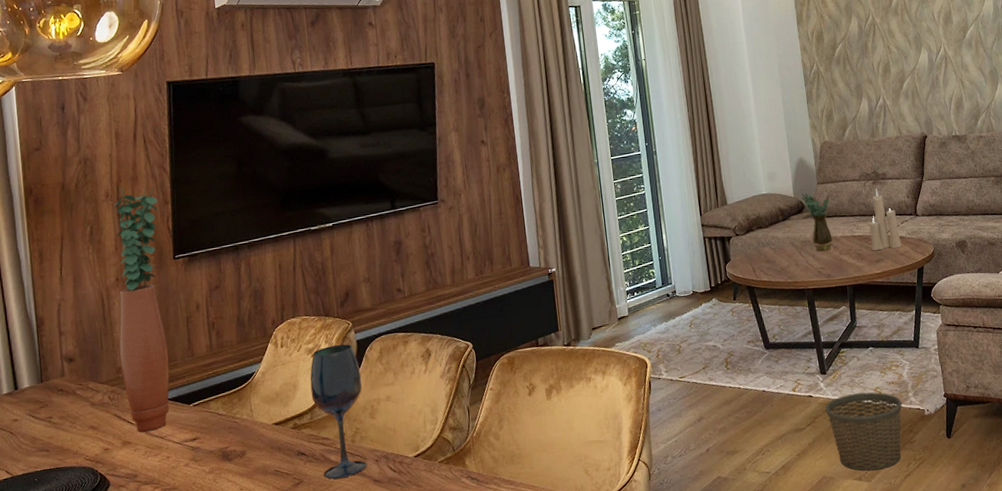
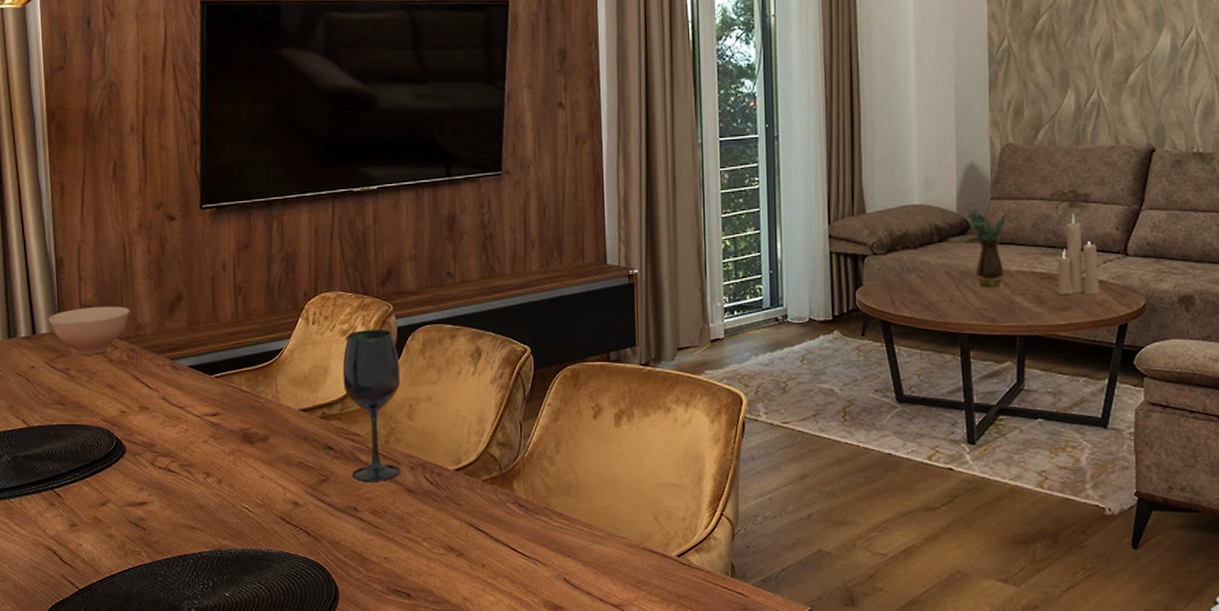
bowl: none [30,354,110,403] -> present [48,306,130,355]
vase: present [113,185,170,433] -> none [138,119,192,399]
basket: present [825,392,903,471] -> none [969,475,1075,574]

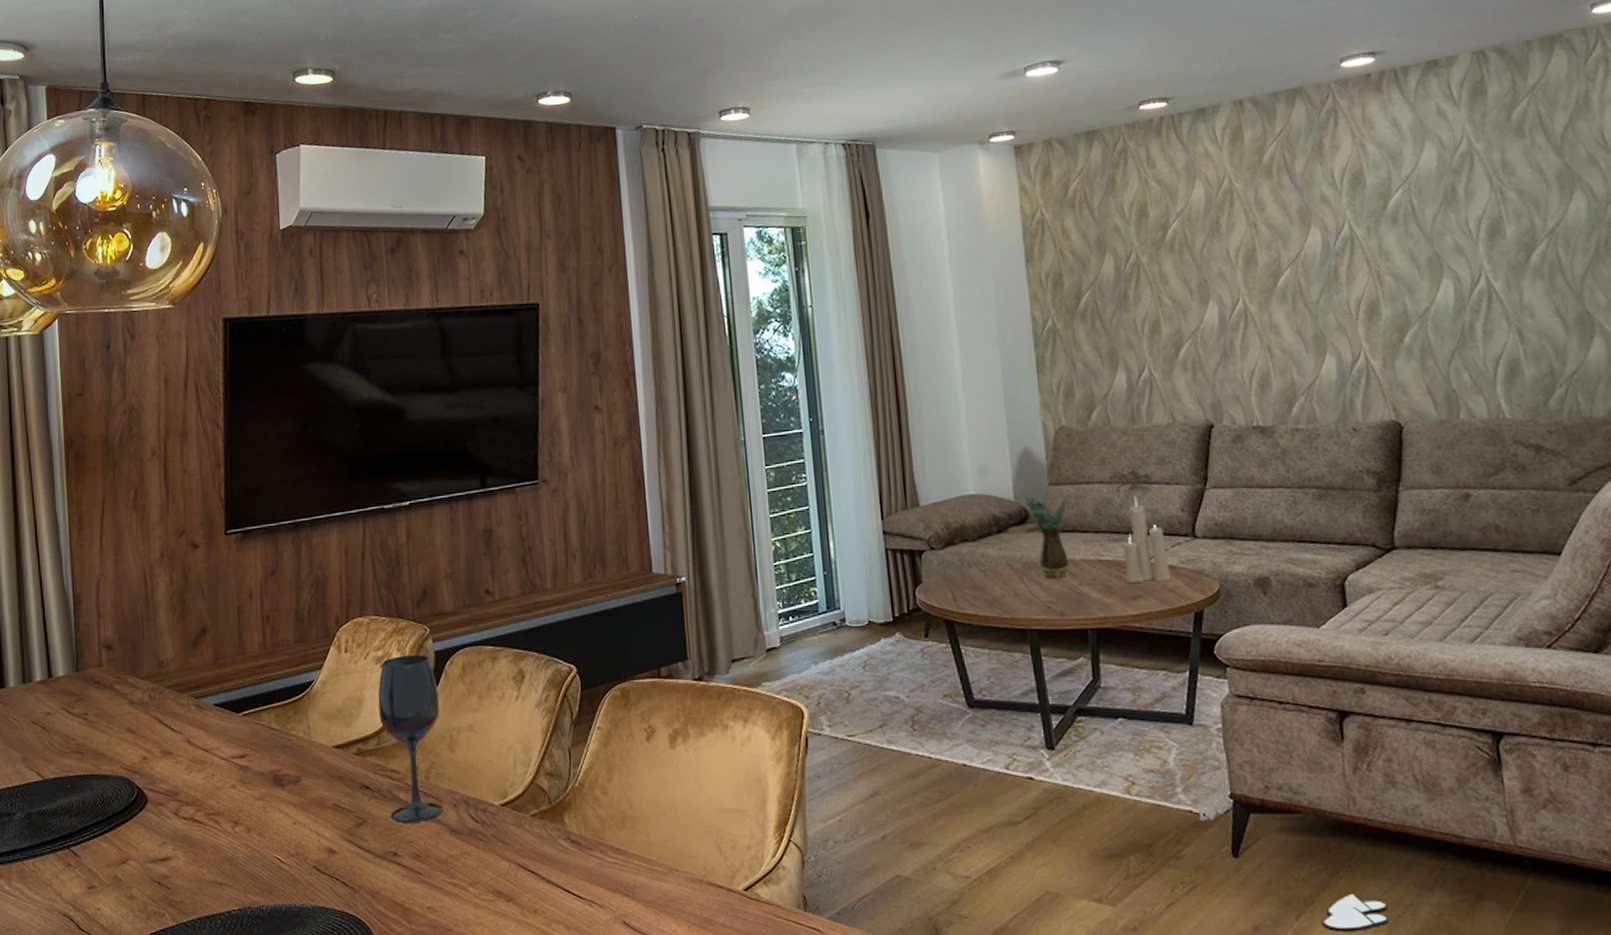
bowl: present [48,306,130,355] -> none [65,643,152,698]

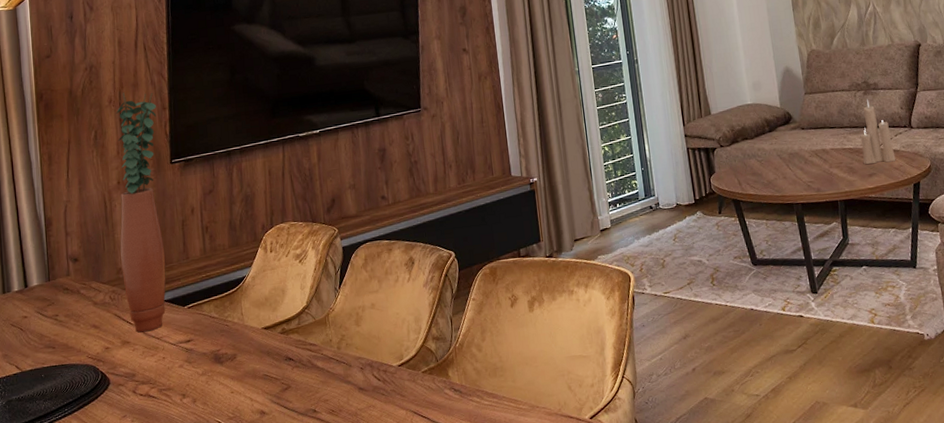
vase: none [160,442,217,742] -> present [115,92,166,333]
wineglass: present [377,655,443,824] -> none [297,250,352,386]
vase: present [1025,496,1069,580] -> none [788,103,822,165]

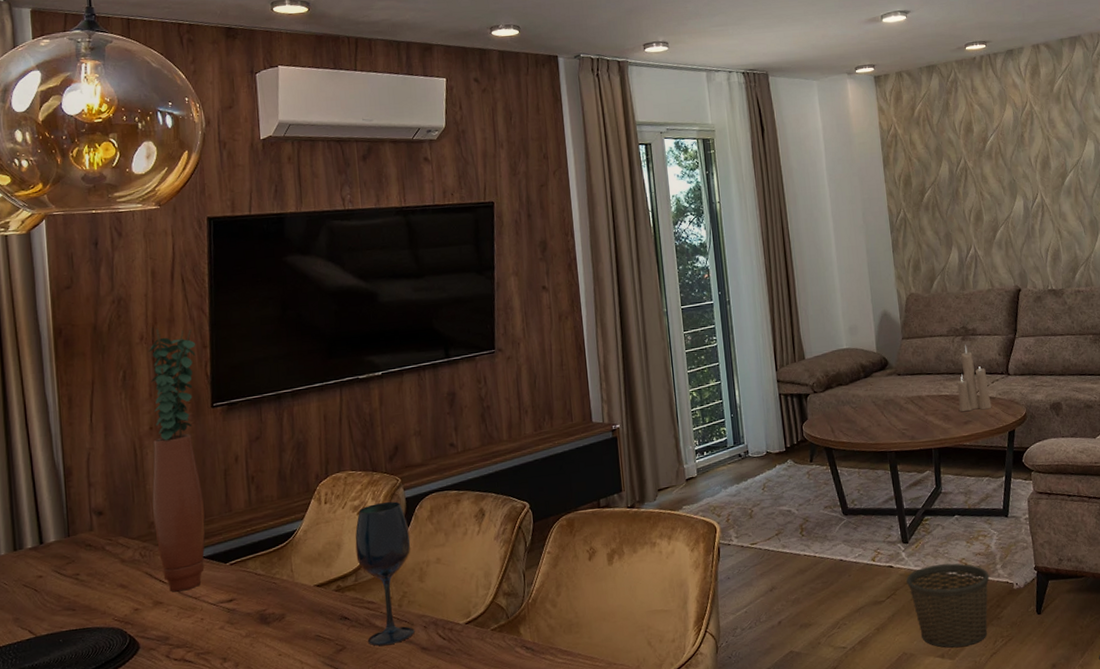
wineglass: none [297,250,352,386] -> present [355,501,415,646]
basket: none [816,313,900,398] -> present [906,563,990,648]

